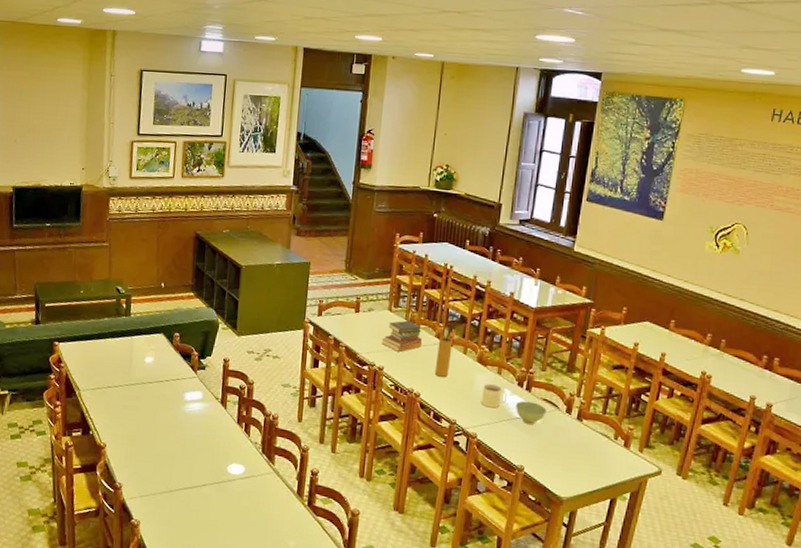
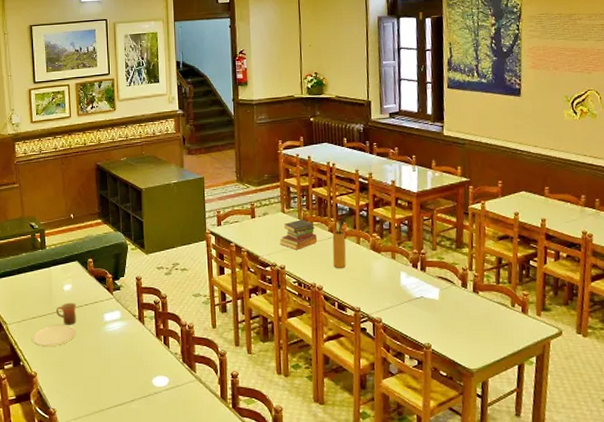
plate: none [105,397,153,420] -> present [32,325,76,347]
mug: none [133,375,157,400] -> present [55,302,77,325]
mug: present [480,383,508,408] -> none [380,268,405,292]
bowl: present [515,401,547,425] -> none [413,281,444,304]

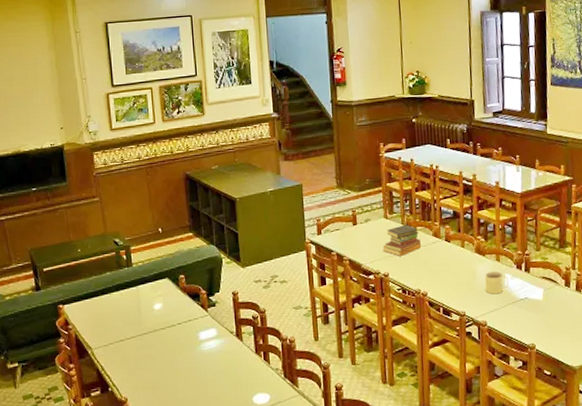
plate: present [32,325,76,347] -> none [121,346,169,371]
mug: present [55,302,77,325] -> none [145,322,169,346]
vase: present [329,197,353,268] -> none [433,200,457,273]
mug: none [380,268,405,292] -> present [485,271,509,295]

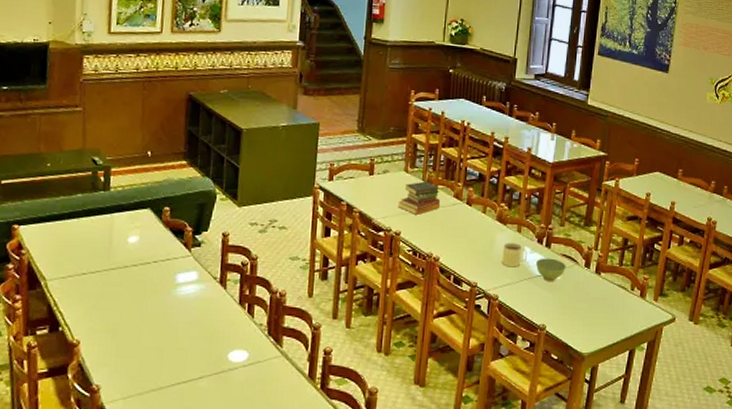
bowl: none [517,281,547,304] -> present [535,258,566,282]

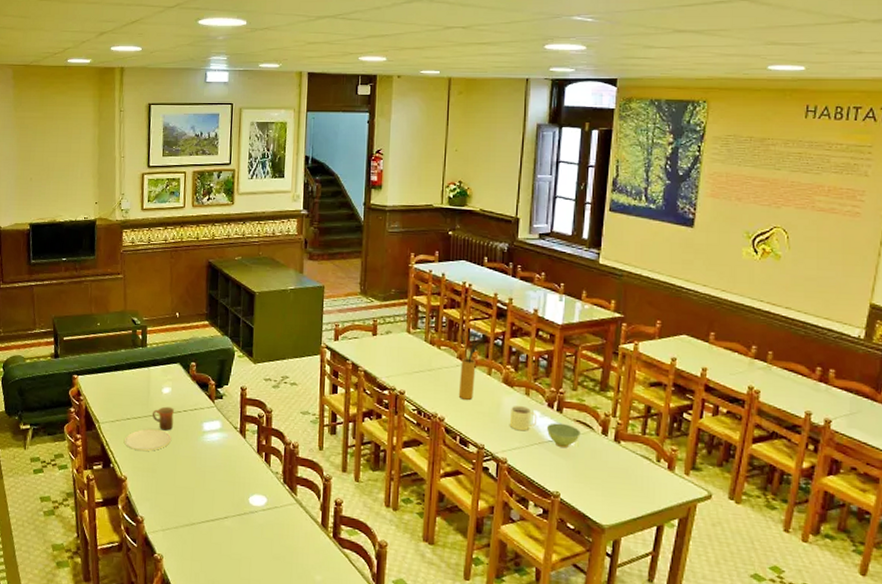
plate: none [78,284,138,311] -> present [125,429,172,452]
mug: none [114,257,143,285] -> present [152,406,175,431]
books: present [397,181,441,215] -> none [401,342,444,375]
vase: none [454,161,484,238] -> present [458,322,488,400]

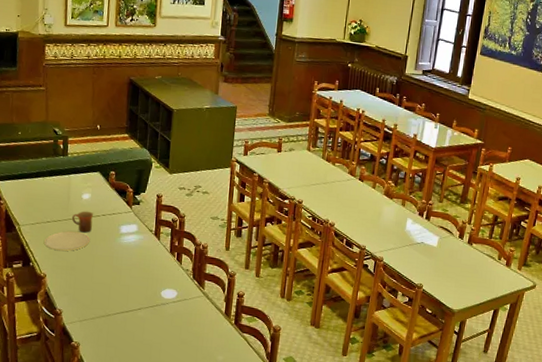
vase: present [458,322,488,400] -> none [347,143,375,209]
mug: present [509,405,538,431] -> none [387,213,410,235]
bowl: present [546,423,581,449] -> none [416,228,443,249]

